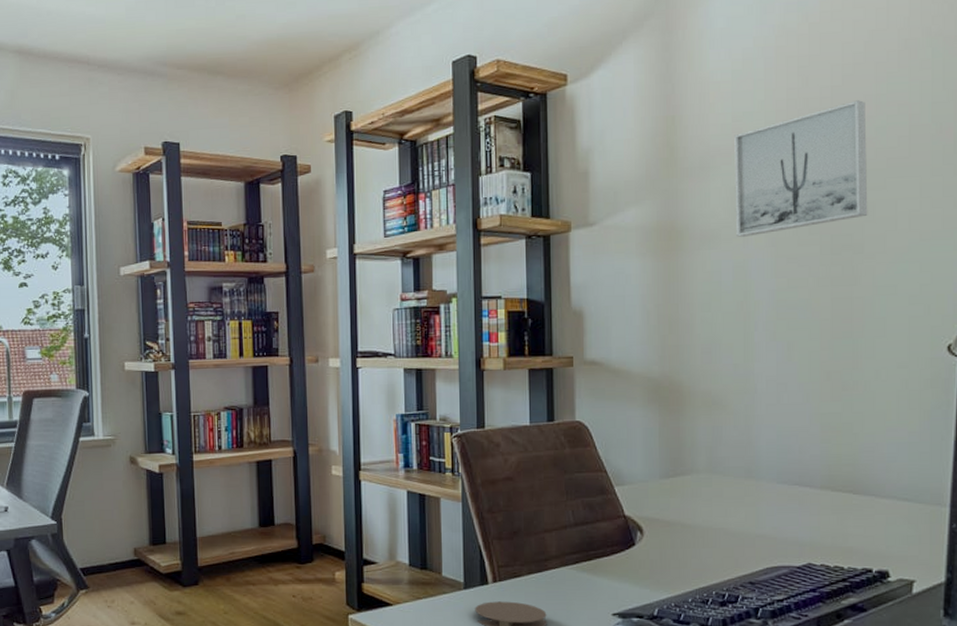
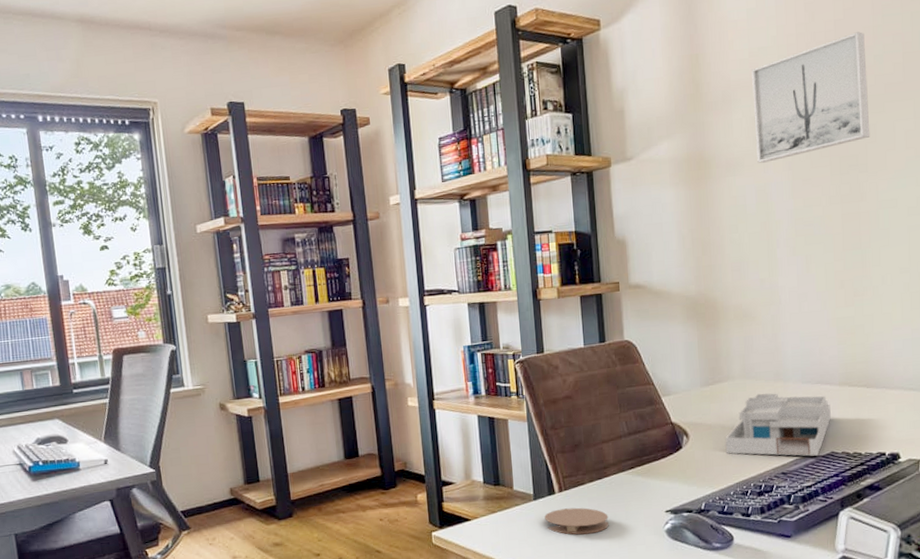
desk organizer: none [685,491,809,567] -> present [725,393,831,457]

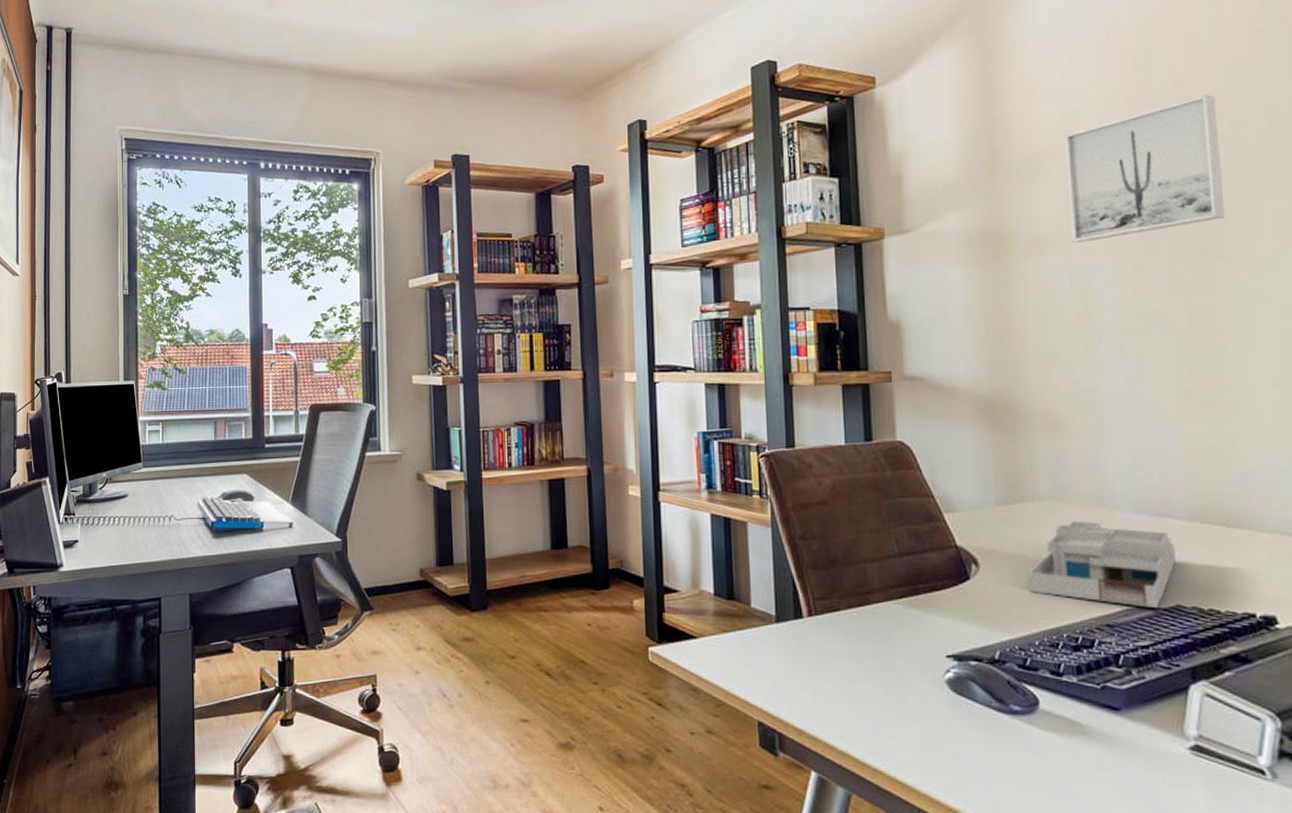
coaster: present [544,507,609,535] -> none [789,637,871,673]

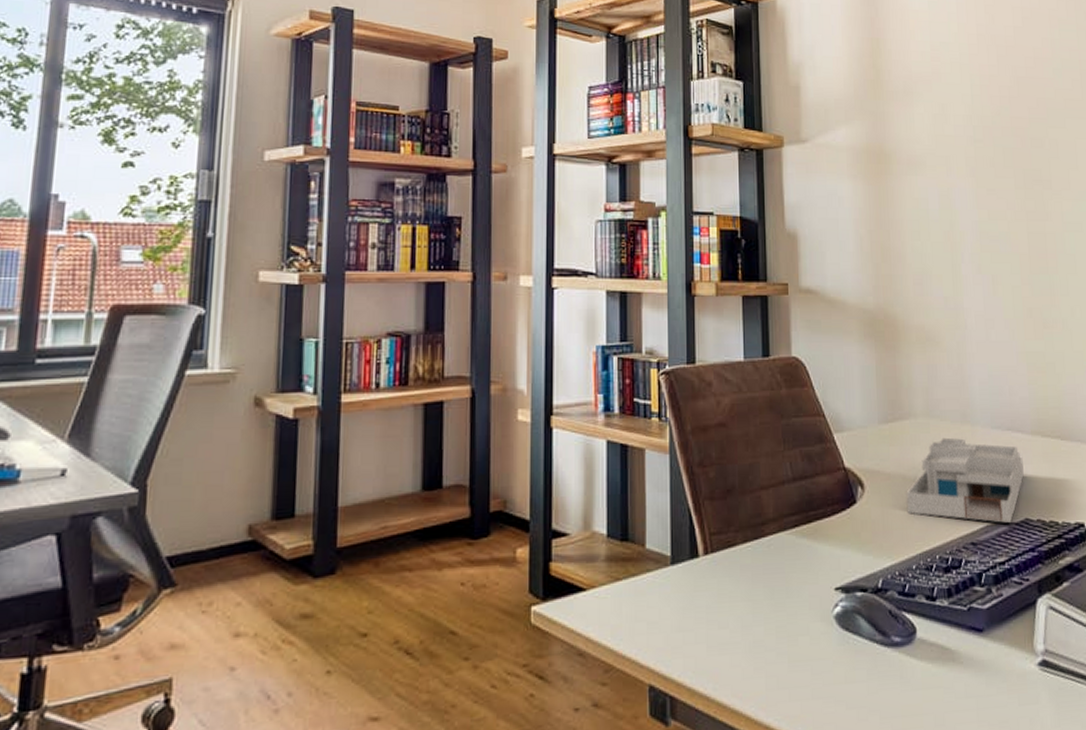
wall art: present [1065,94,1226,243] -> none [933,42,1053,165]

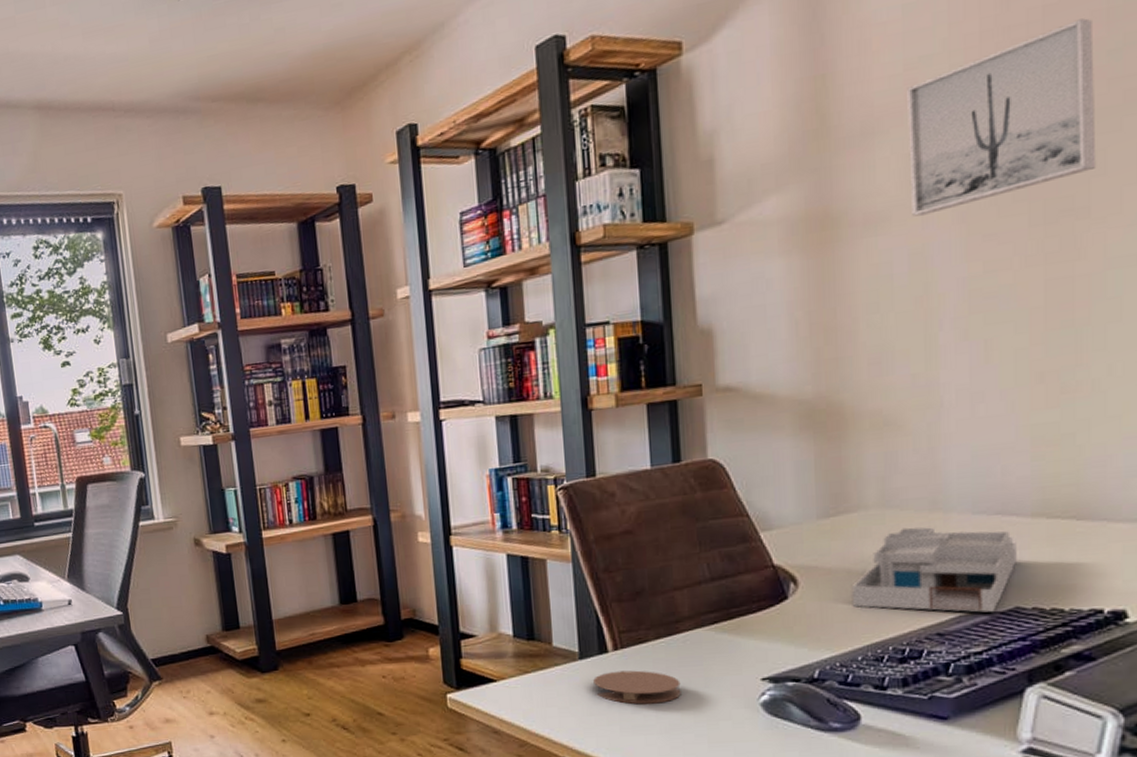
coaster: none [683,578,765,618] -> present [593,670,681,705]
wall art: none [933,42,1053,165] -> present [907,18,1097,217]

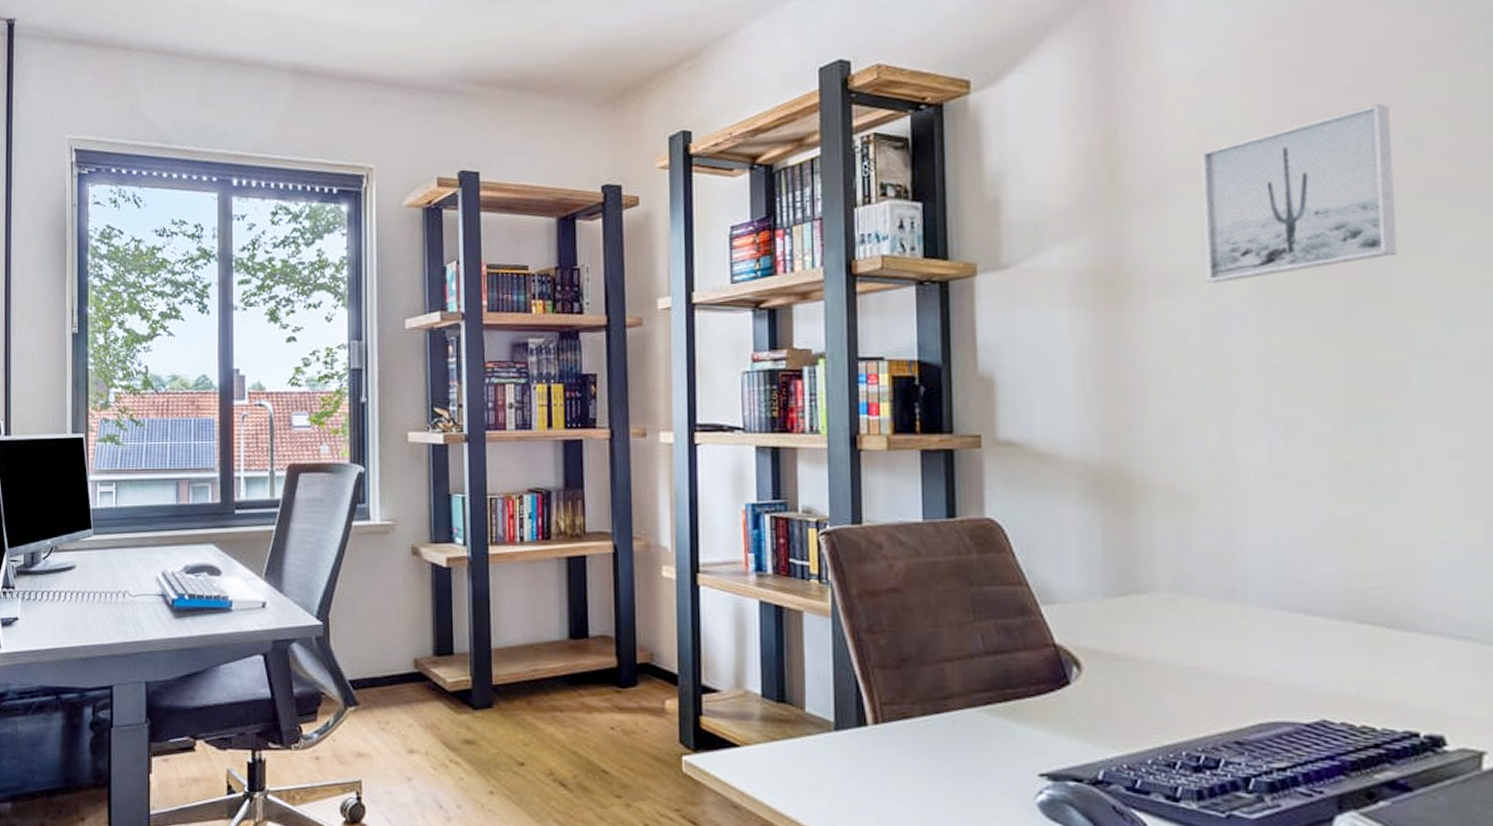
coaster: present [593,670,681,705] -> none [849,748,948,792]
desk organizer: present [851,527,1017,613] -> none [1140,617,1323,725]

